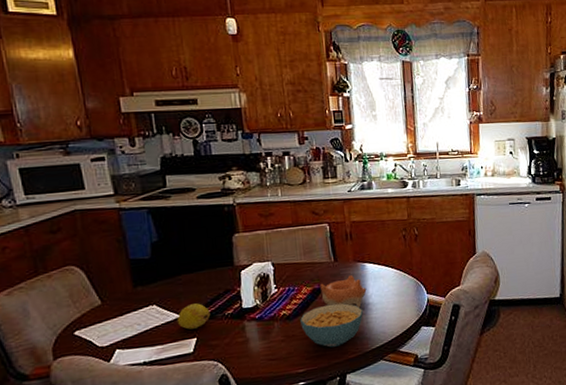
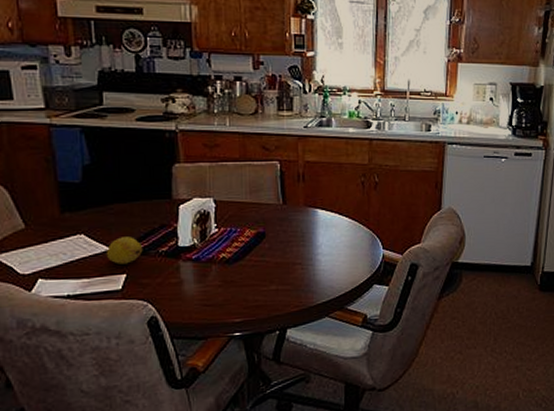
cereal bowl: present [300,303,363,348] -> none [241,250,310,298]
bowl: present [320,275,367,309] -> none [265,221,316,259]

